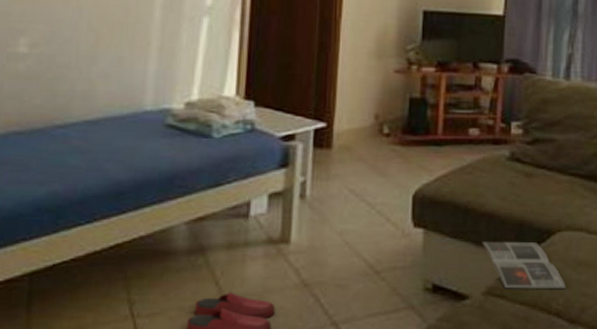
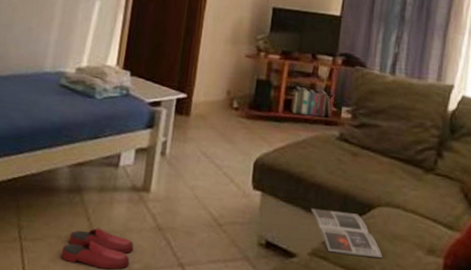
books: none [451,101,500,136] -> present [290,85,332,118]

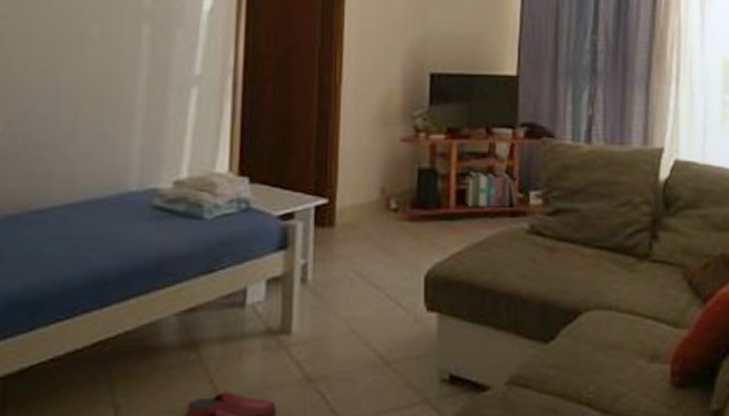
magazine: present [310,208,383,259] -> none [502,323,598,378]

